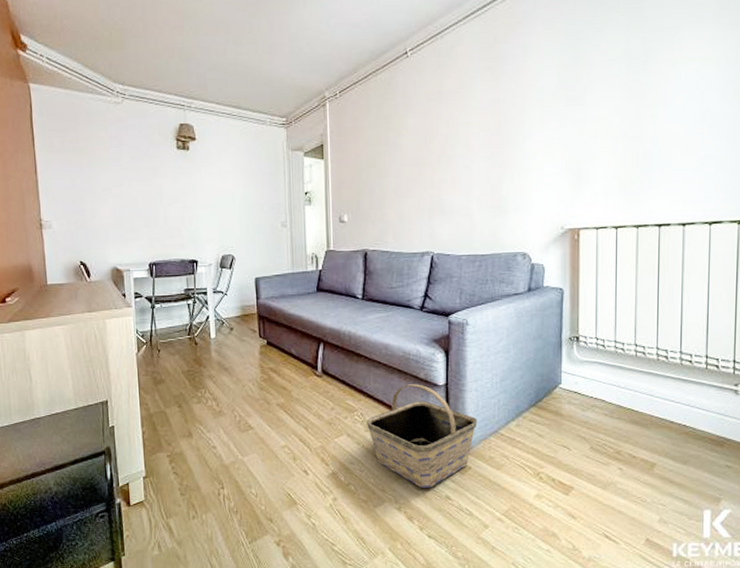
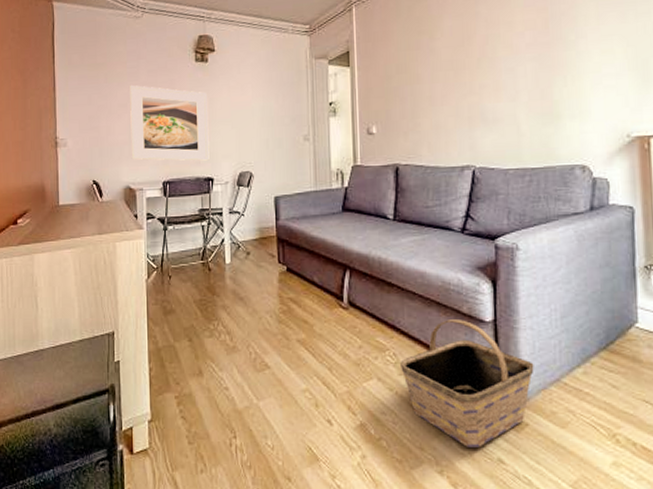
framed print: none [113,170,193,244] -> present [130,85,210,161]

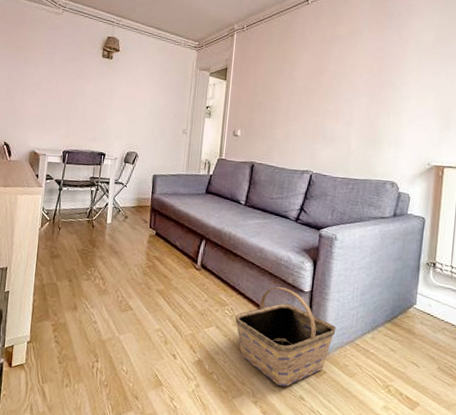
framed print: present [130,85,210,161] -> none [39,69,109,139]

